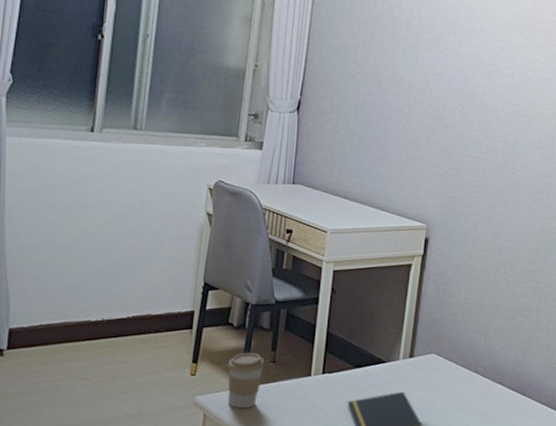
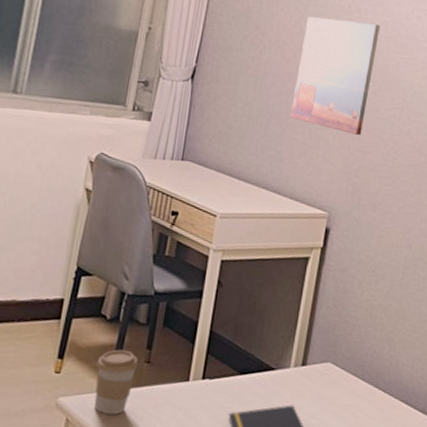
wall art: none [389,50,466,155] -> present [290,16,380,135]

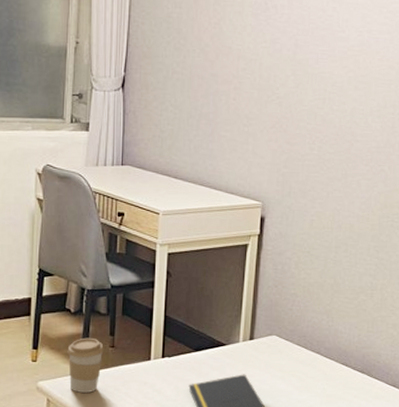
wall art: present [290,16,380,135] -> none [219,17,297,128]

